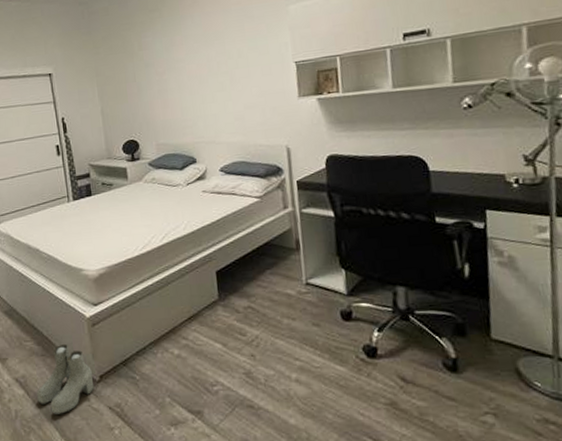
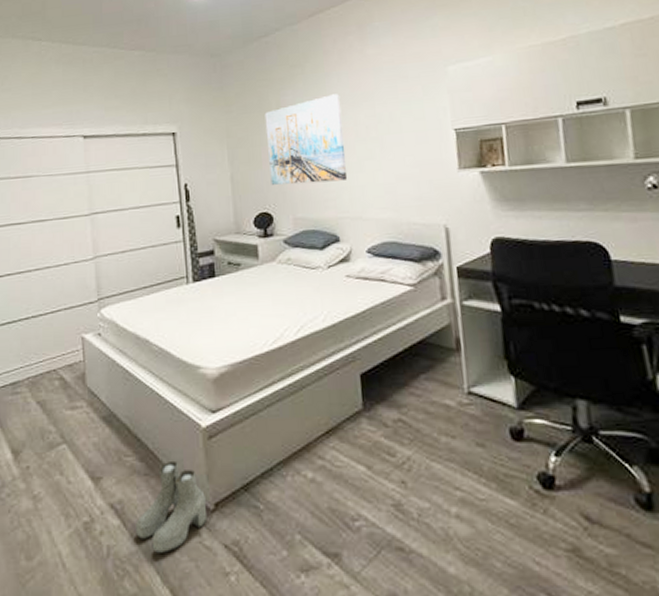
wall art: none [128,34,202,116] -> present [264,94,348,185]

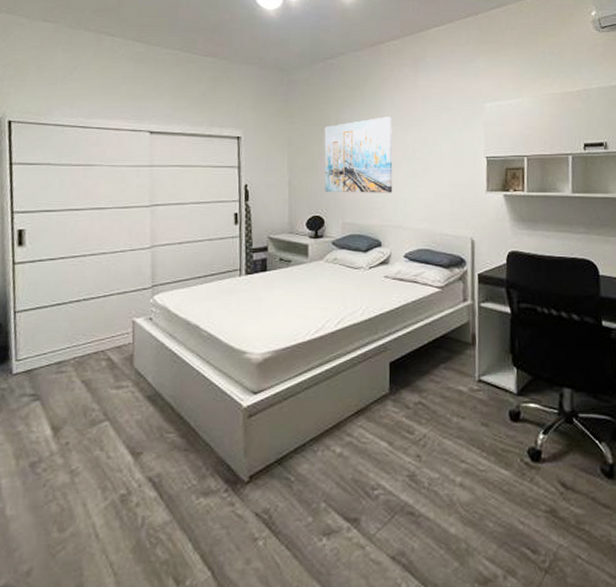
boots: present [136,460,208,553] -> none [172,437,242,522]

